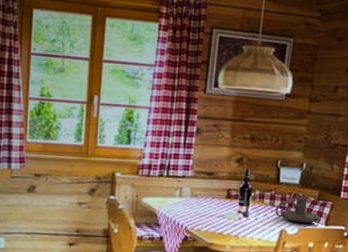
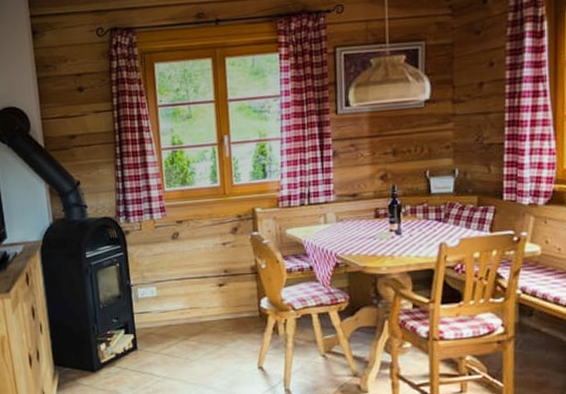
candle holder: present [275,194,320,224] -> none [431,203,483,234]

